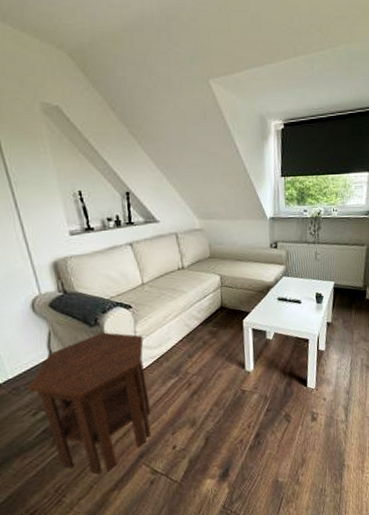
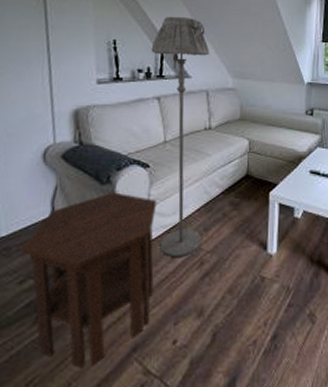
floor lamp: none [116,162,187,383] -> present [151,16,209,258]

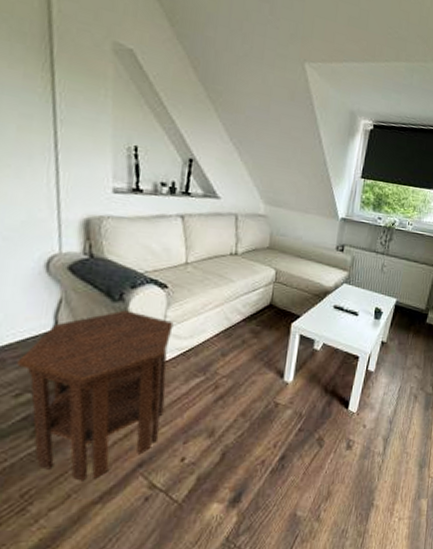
floor lamp: present [151,16,209,258] -> none [173,128,242,381]

